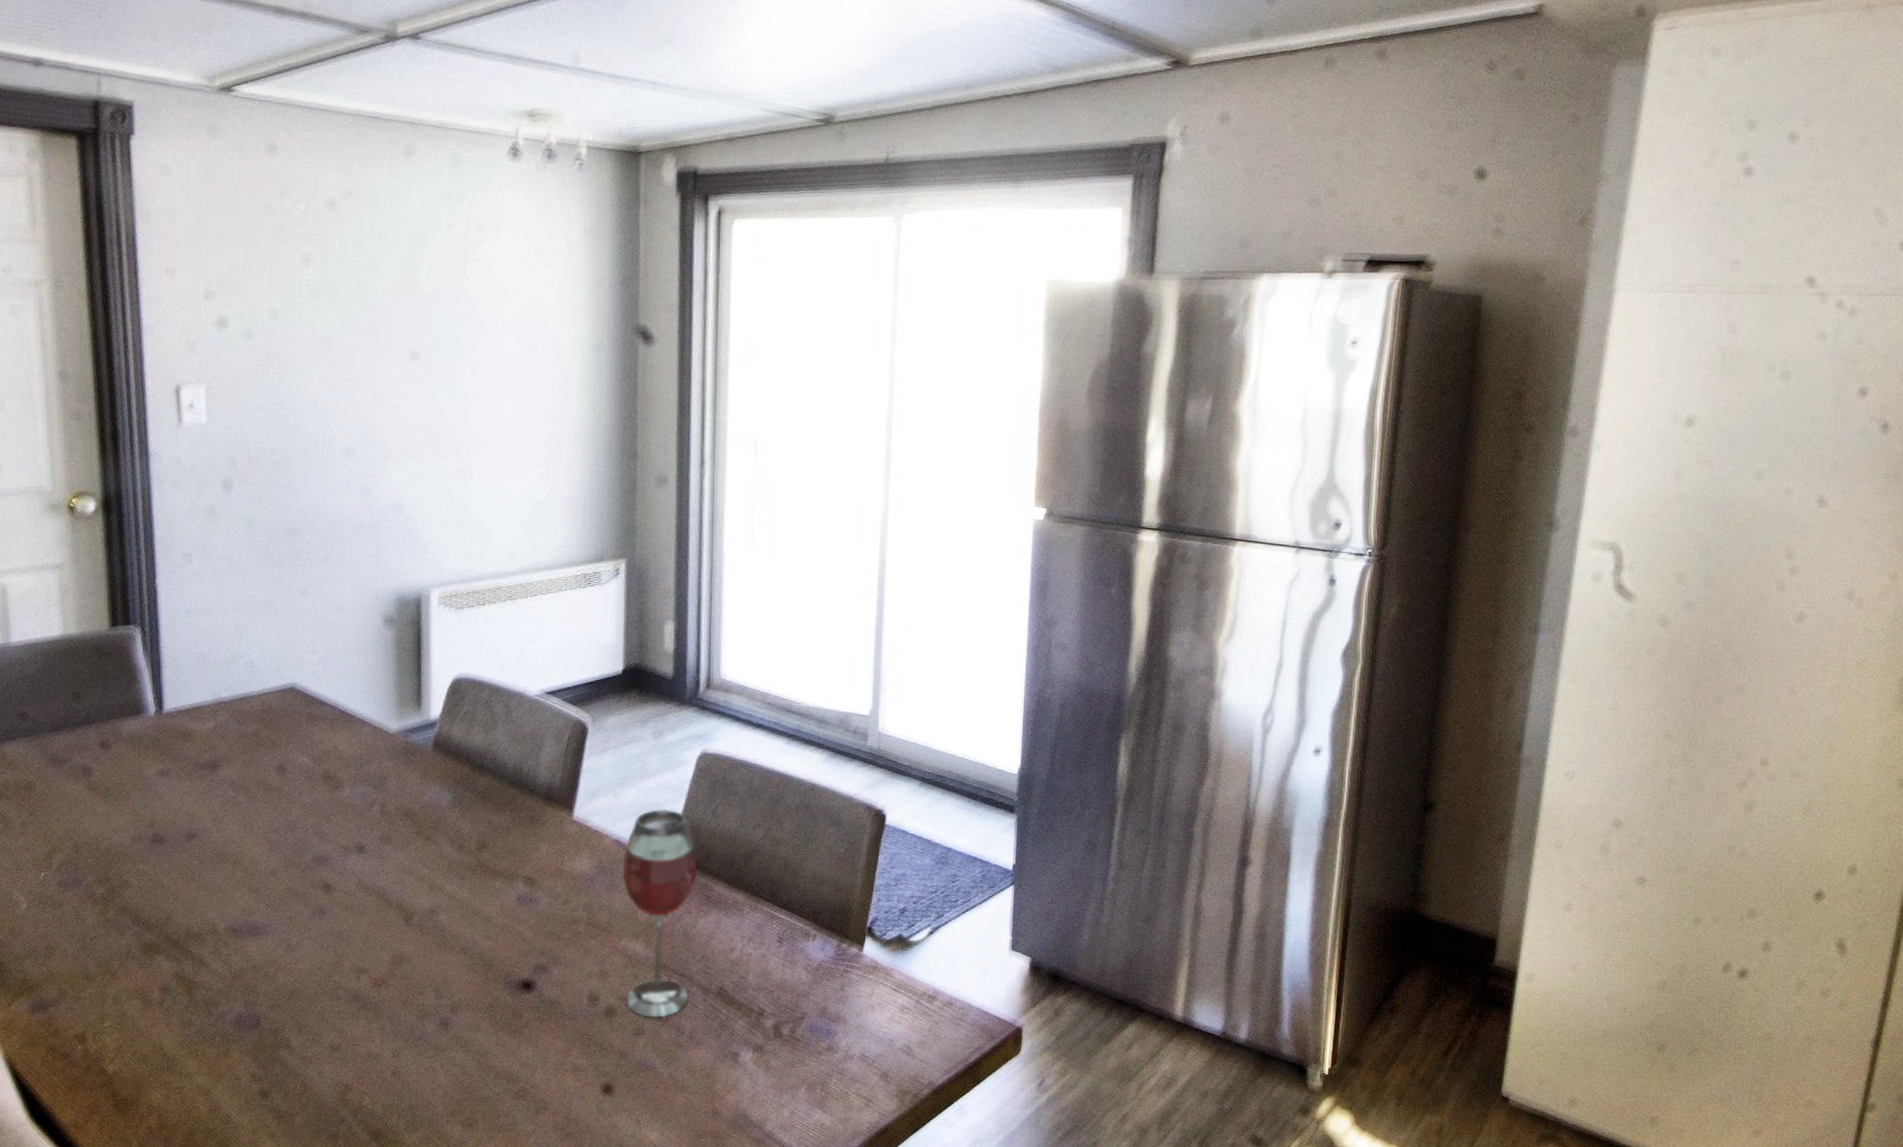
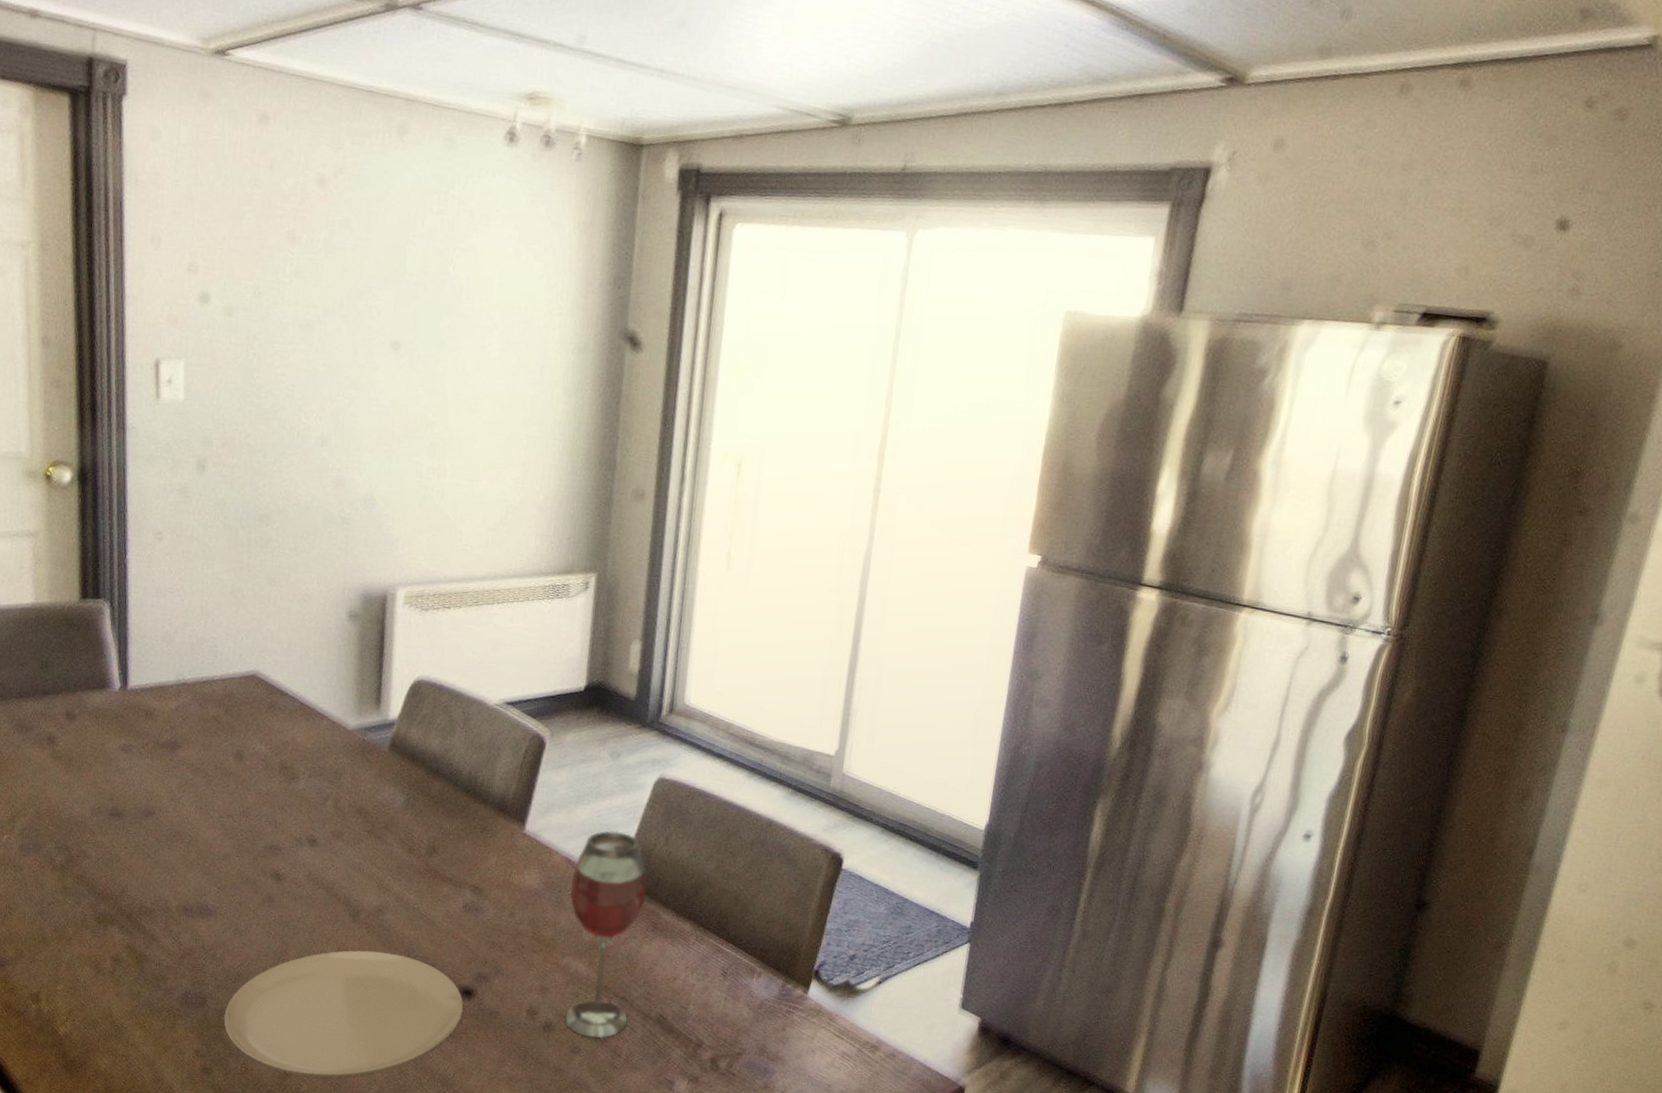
plate: none [280,953,524,1089] -> present [224,950,464,1079]

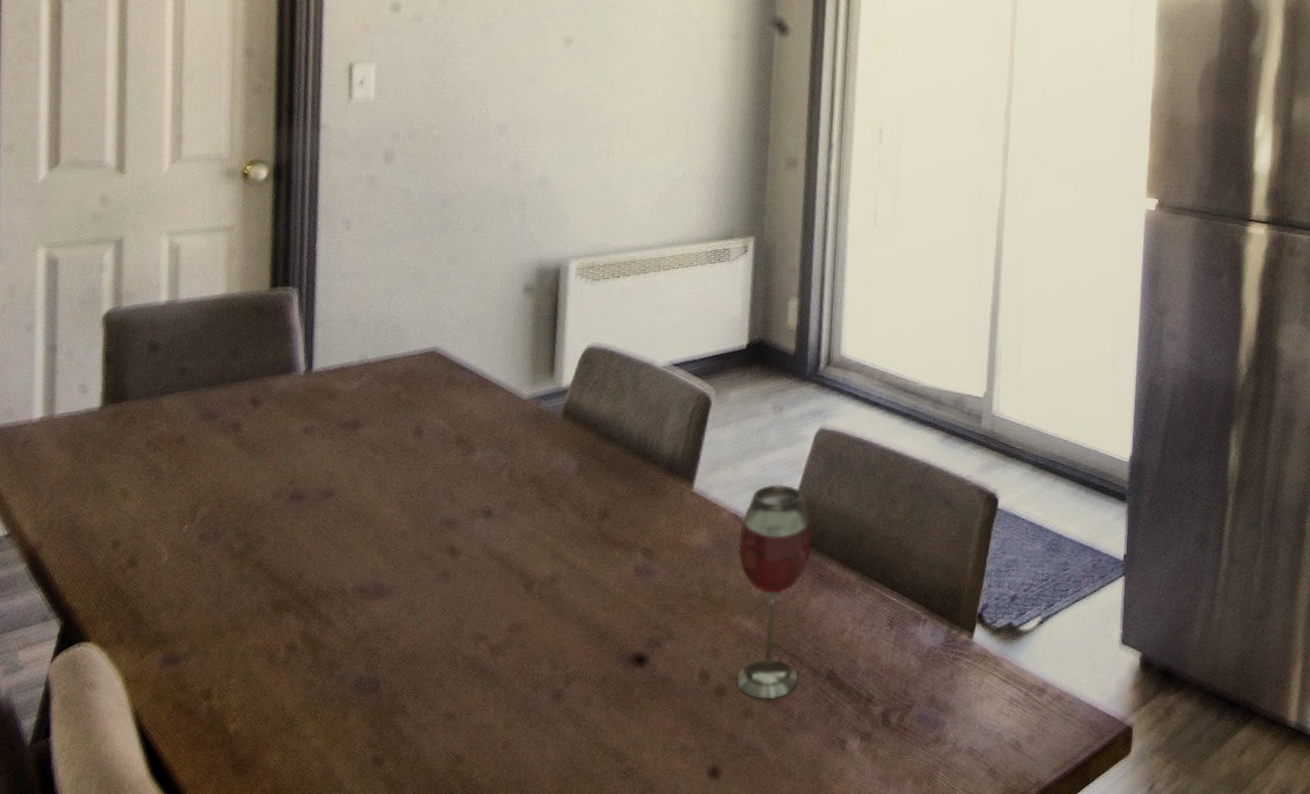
plate: present [224,950,464,1079] -> none [397,622,636,762]

